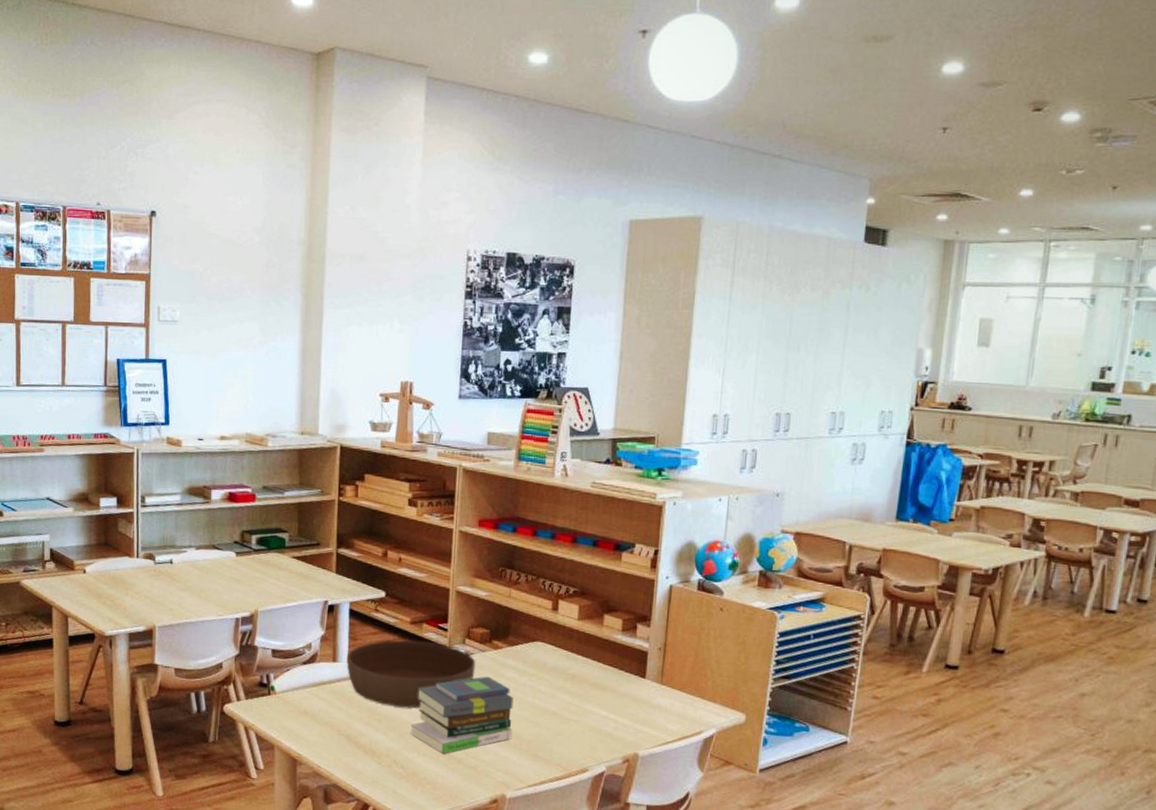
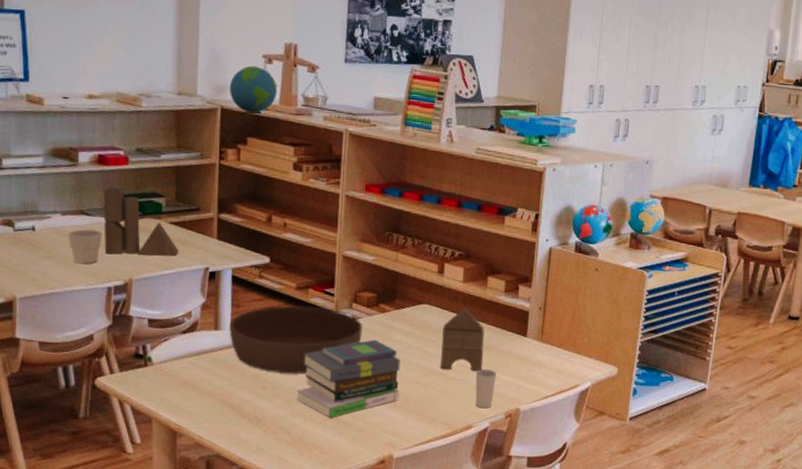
cup: none [201,563,231,596] -> present [68,229,102,265]
wooden block set: none [232,523,301,589] -> present [103,187,179,256]
globe: none [348,404,393,451] -> present [229,65,277,114]
toy blocks: none [554,645,601,712] -> present [440,307,485,371]
cup: none [591,710,613,752] -> present [475,369,496,409]

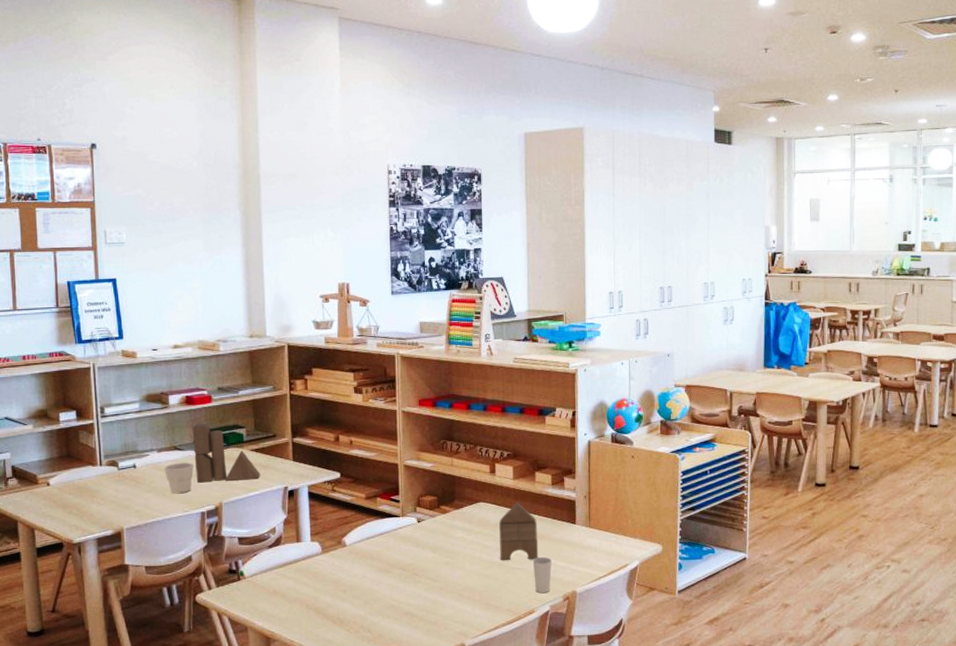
globe: present [229,65,277,114] -> none [293,305,335,347]
wooden bowl: present [229,305,363,374] -> none [309,513,428,577]
books: present [296,339,400,418] -> none [373,538,466,614]

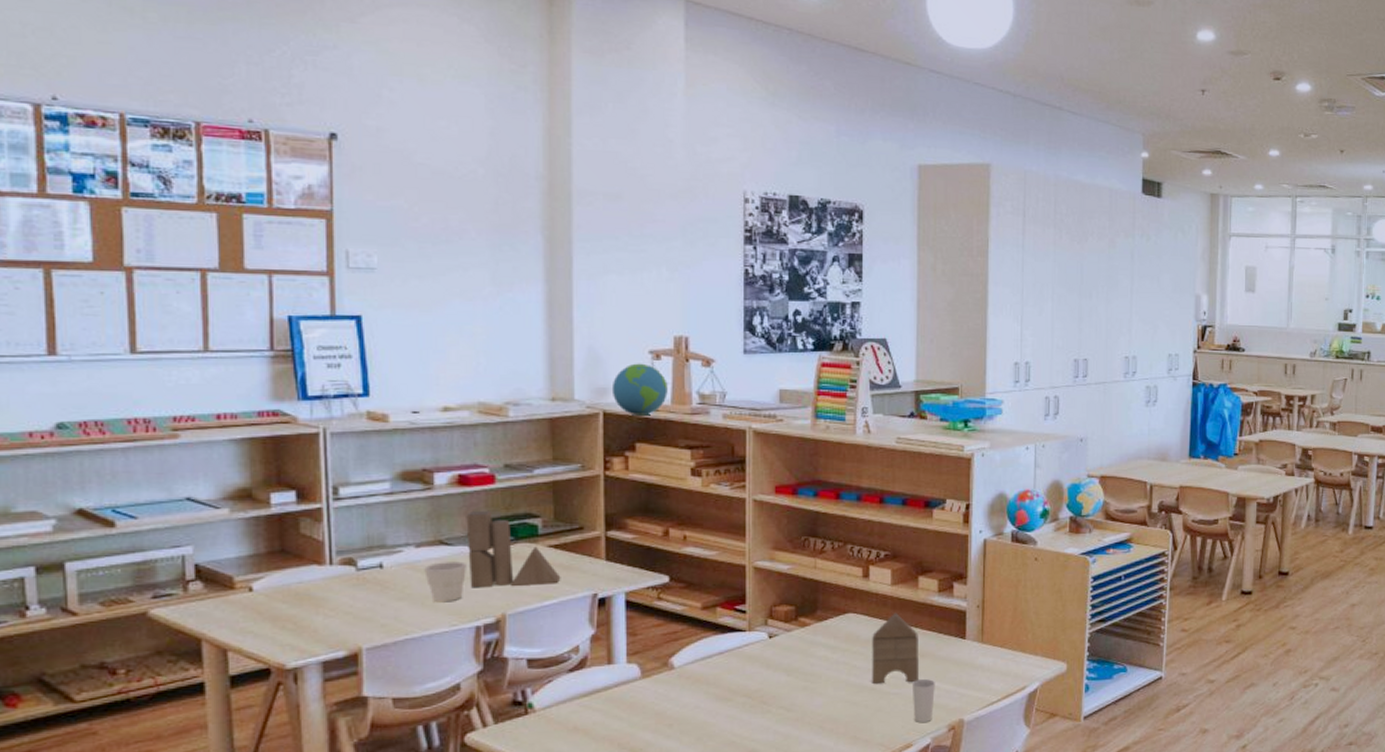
globe: none [293,305,335,347] -> present [611,363,668,416]

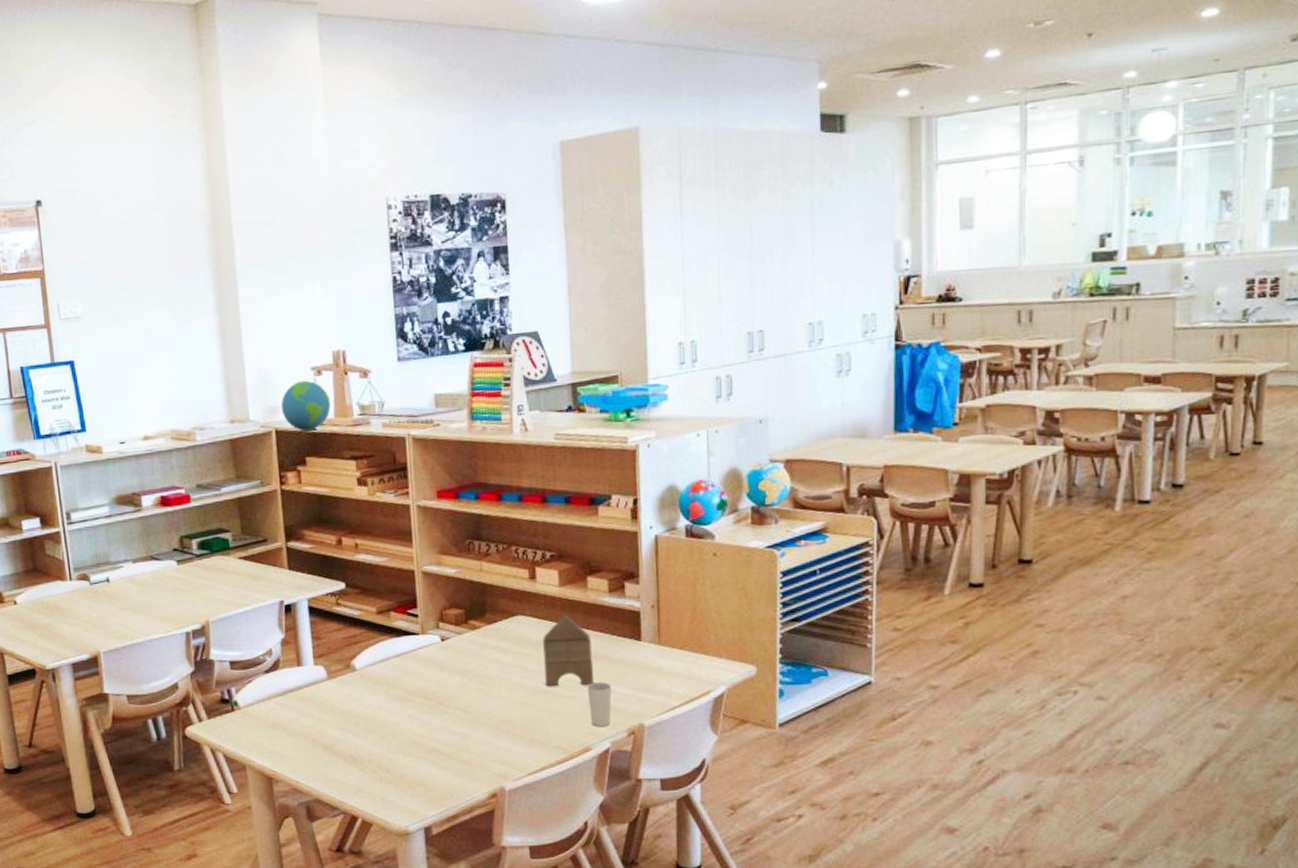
cup: present [424,561,466,603] -> none [141,574,174,612]
wooden block set: present [466,510,561,588] -> none [170,527,252,598]

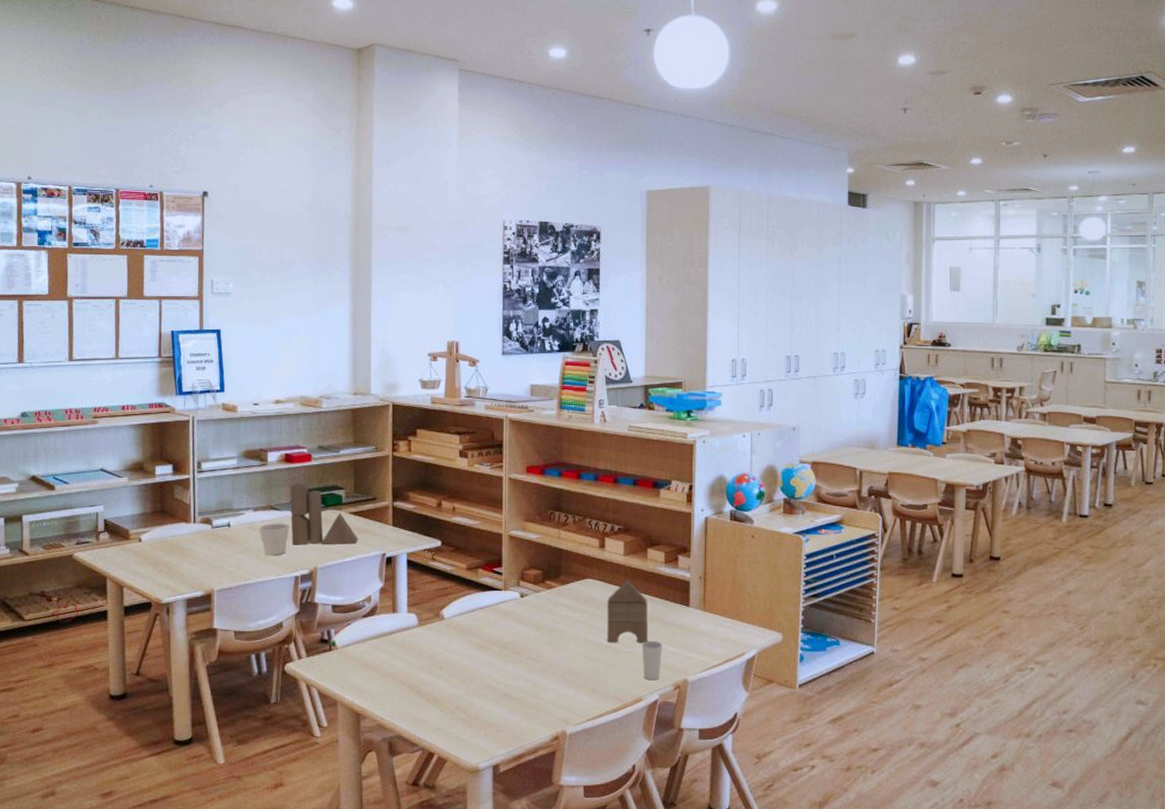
cup: none [141,574,174,612] -> present [259,523,289,556]
wooden block set: none [170,527,252,598] -> present [290,482,359,545]
globe: present [280,380,331,431] -> none [399,364,442,407]

